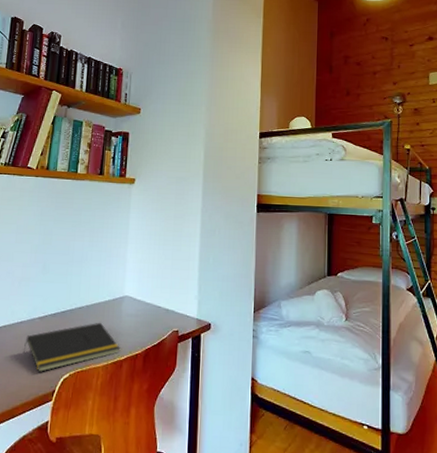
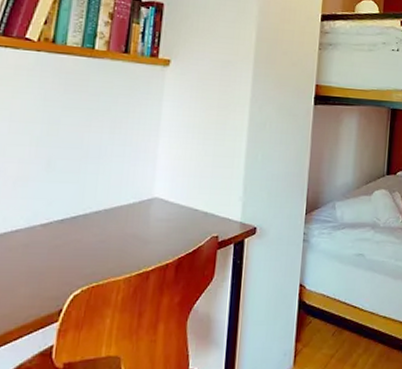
notepad: present [23,322,120,373] -> none [19,228,147,290]

